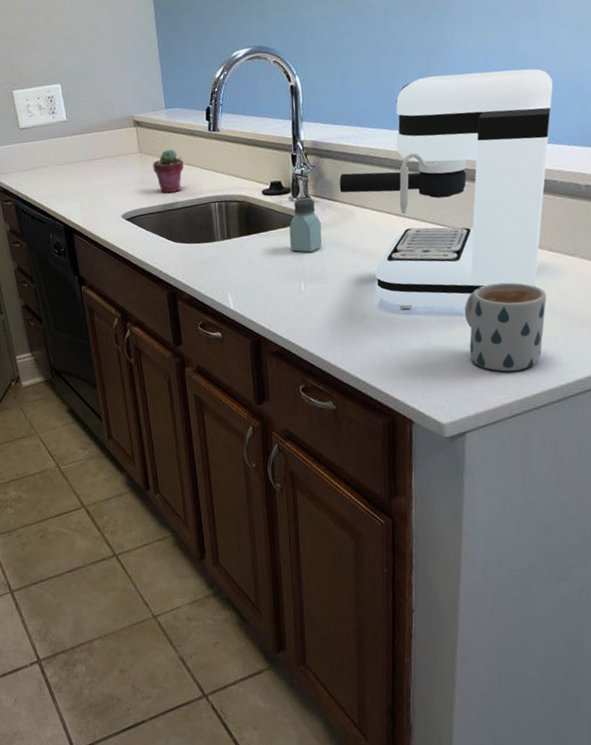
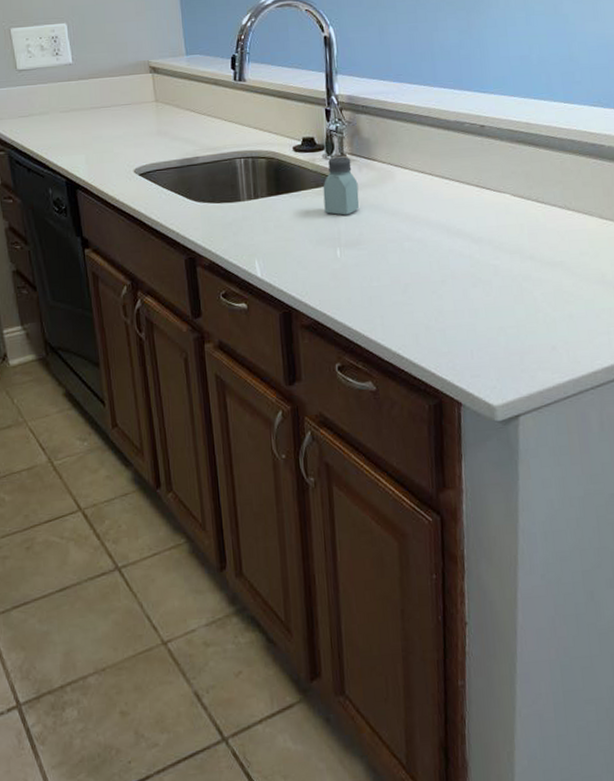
potted succulent: present [153,149,184,193] -> none [170,99,206,147]
coffee maker: present [339,68,553,310] -> none [377,30,597,279]
mug: present [464,282,546,372] -> none [513,251,599,348]

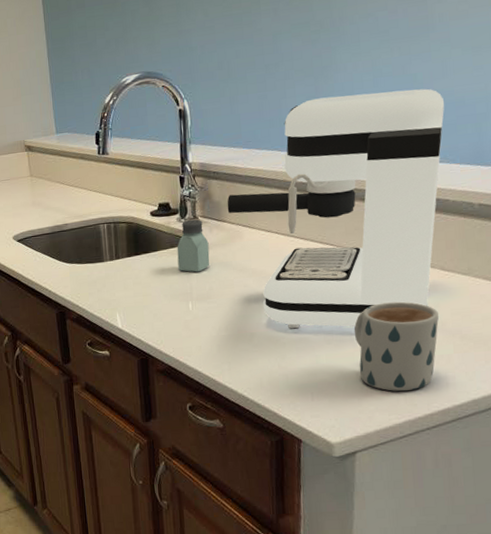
coffee maker: none [377,30,597,279] -> present [227,88,445,329]
mug: none [513,251,599,348] -> present [354,301,439,392]

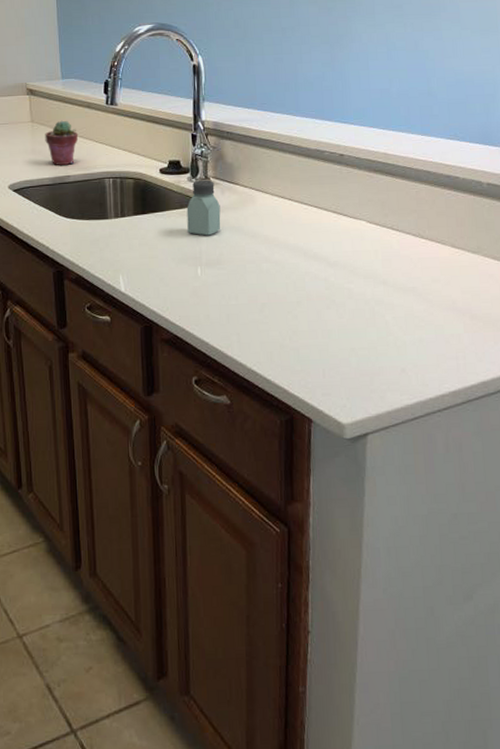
potted succulent: none [43,172,74,215] -> present [45,120,79,165]
coffee maker: present [227,88,445,329] -> none [240,65,455,301]
mug: present [354,301,439,392] -> none [366,277,450,371]

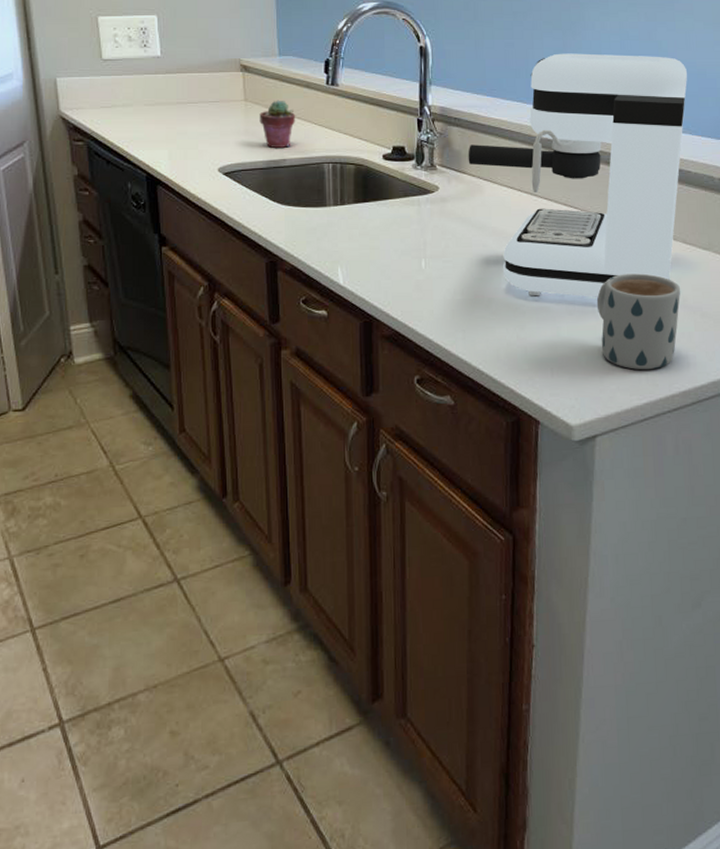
saltshaker: present [186,180,221,236] -> none [411,167,447,227]
coffee maker: none [240,65,455,301] -> present [468,53,688,297]
mug: none [366,277,450,371] -> present [596,273,680,370]

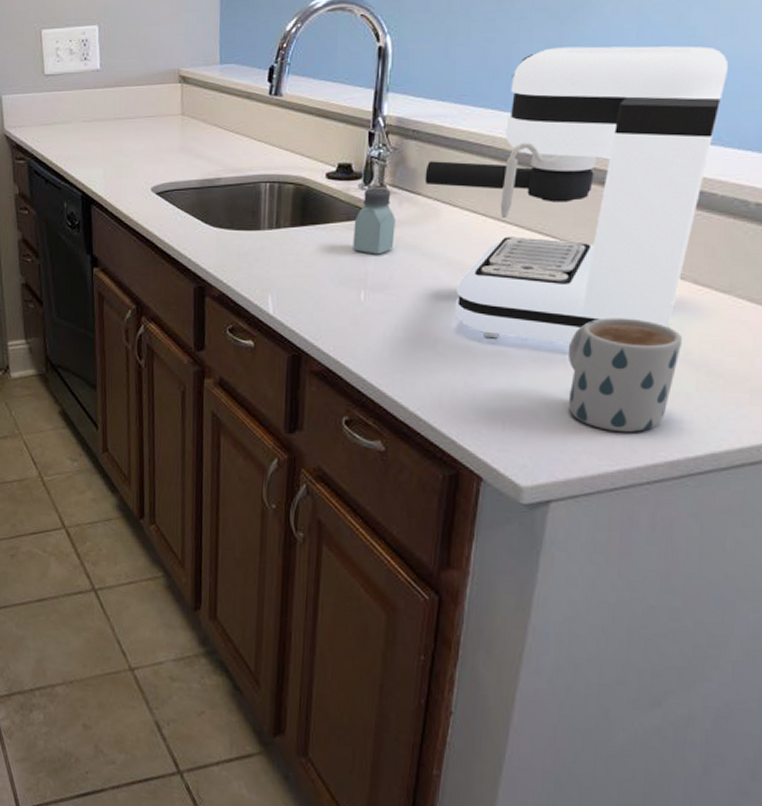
potted succulent: present [259,100,296,148] -> none [195,113,234,166]
saltshaker: none [411,167,447,227] -> present [353,188,396,255]

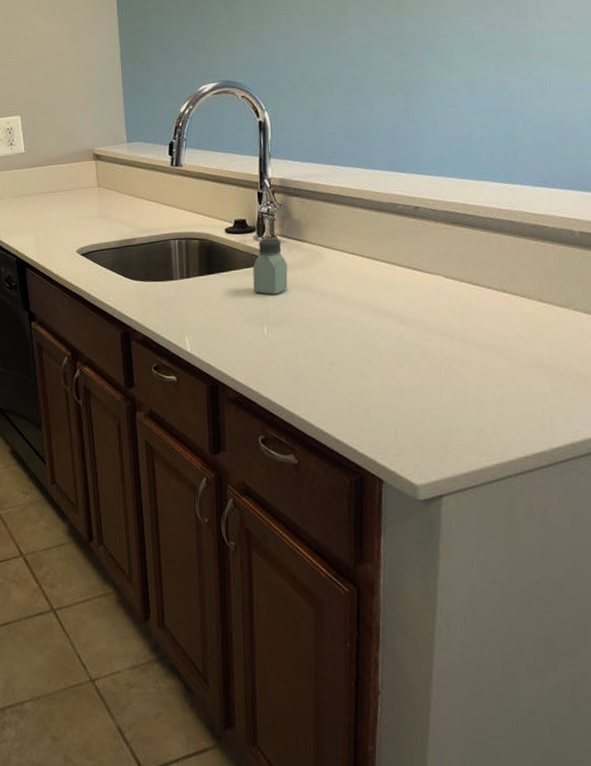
coffee maker: present [424,46,729,343] -> none [308,108,545,359]
mug: present [567,317,682,433] -> none [442,333,535,432]

